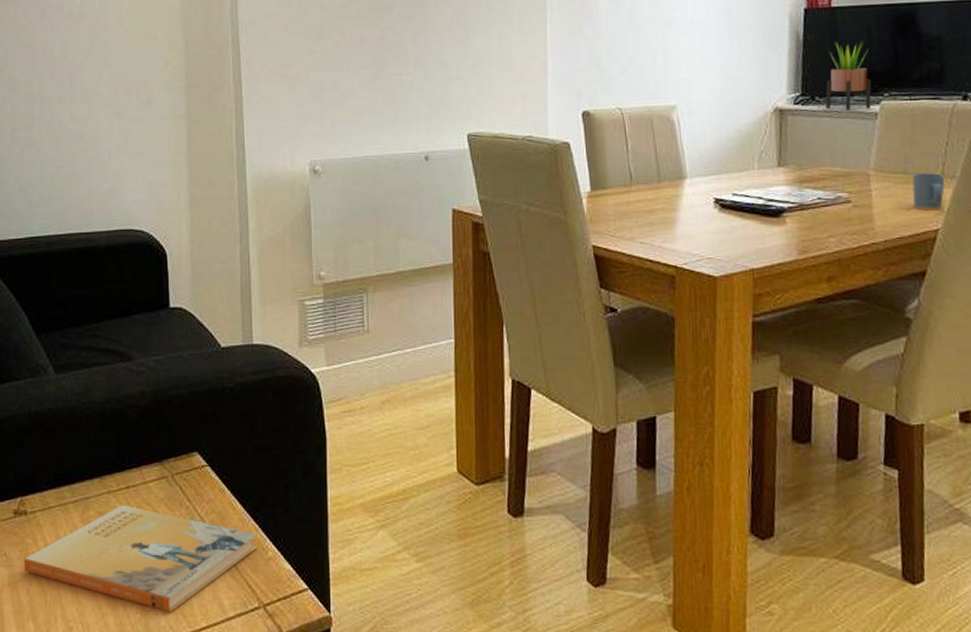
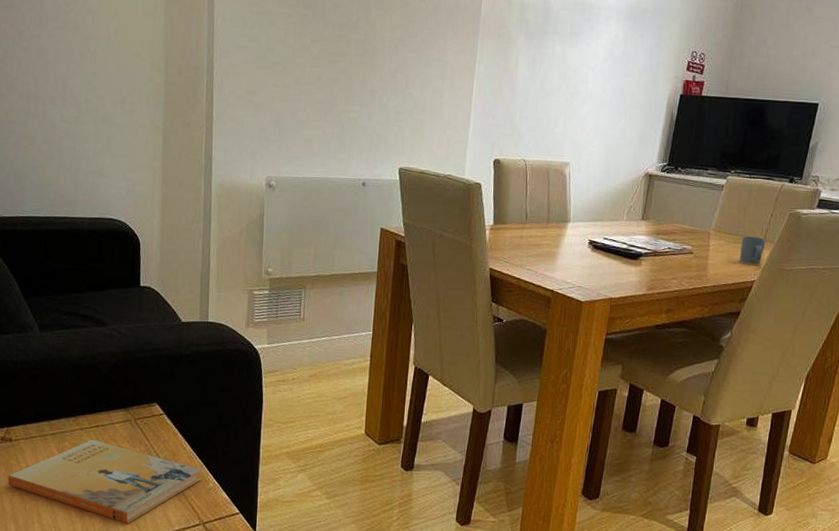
potted plant: present [825,42,872,110] -> none [685,125,724,181]

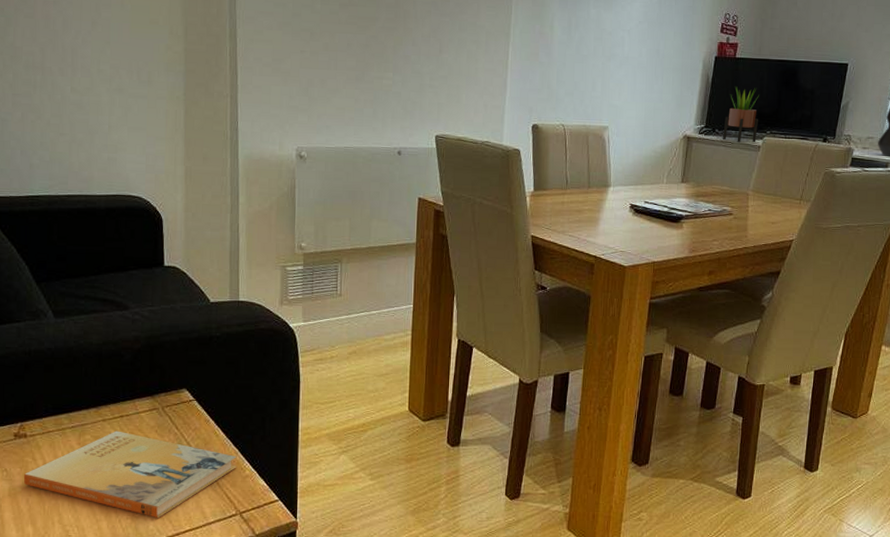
potted plant: none [685,125,724,181] -> present [723,86,759,142]
mug: present [739,236,766,266] -> none [777,196,803,225]

